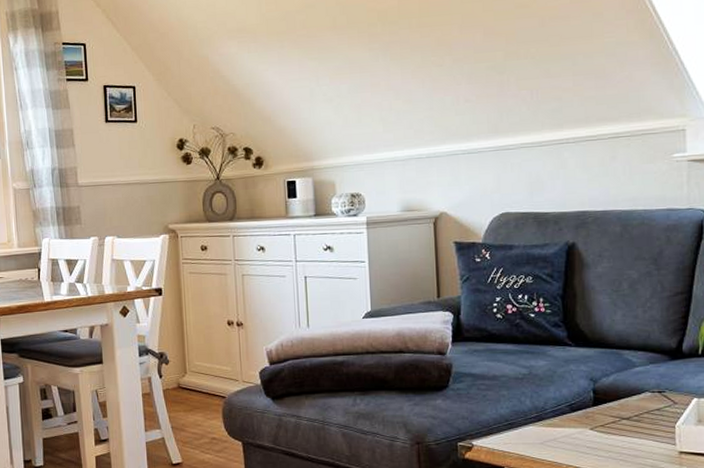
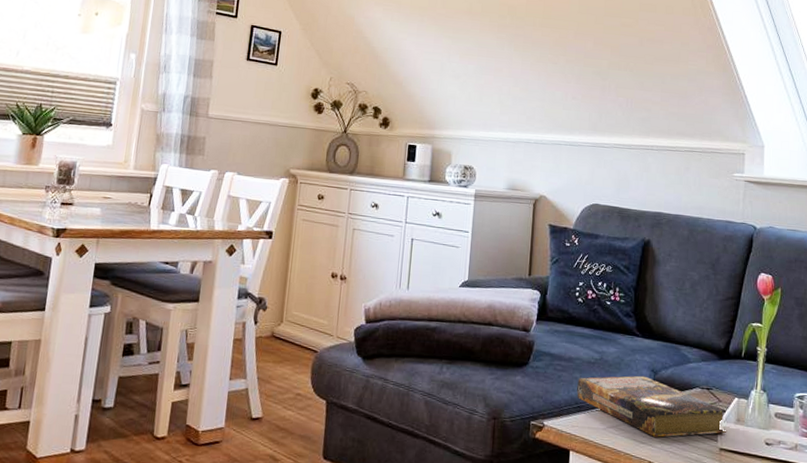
book: none [505,386,687,446] -> present [577,375,727,438]

